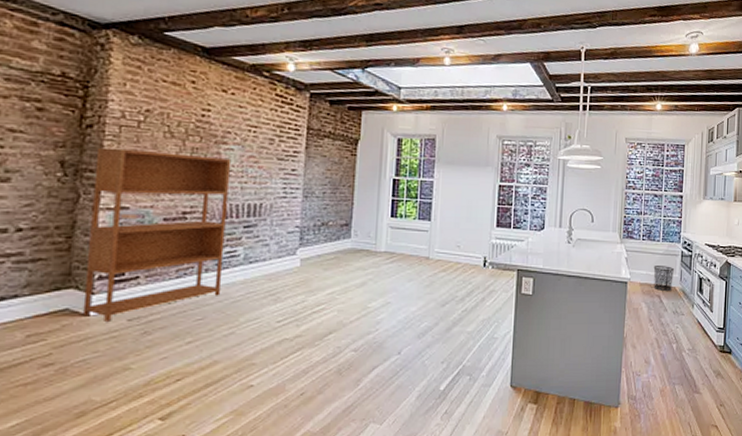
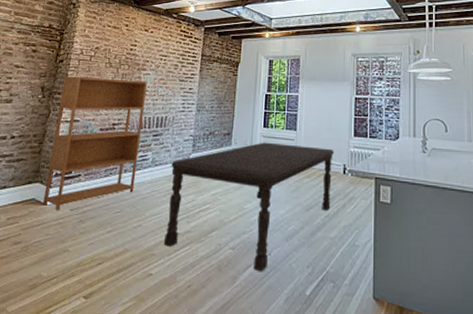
dining table: none [267,233,474,371] -> present [164,142,334,271]

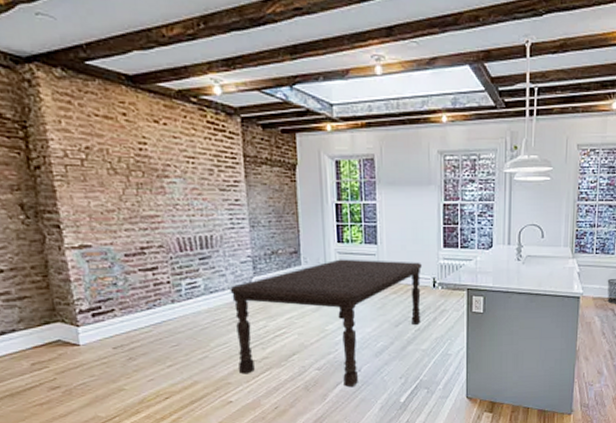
bookshelf: present [42,76,148,210] -> none [50,188,189,350]

